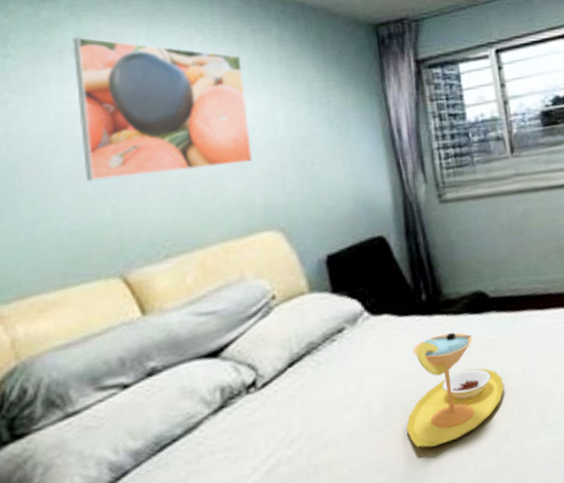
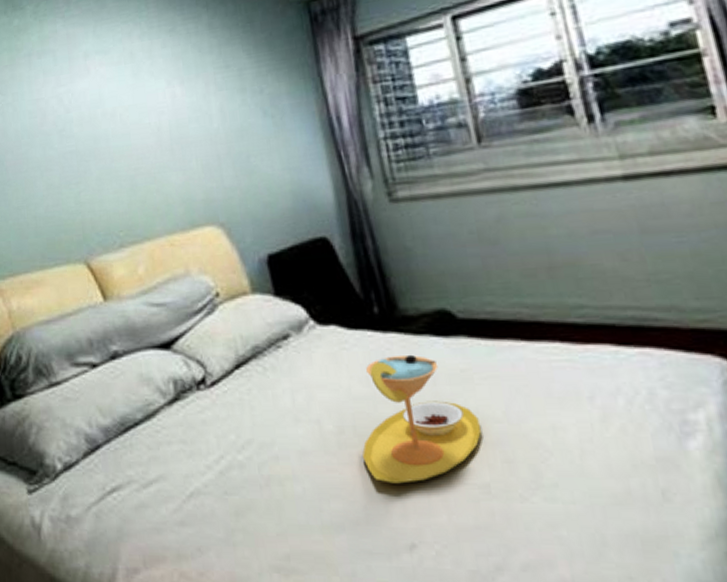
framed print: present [72,37,252,182] -> none [37,40,190,173]

